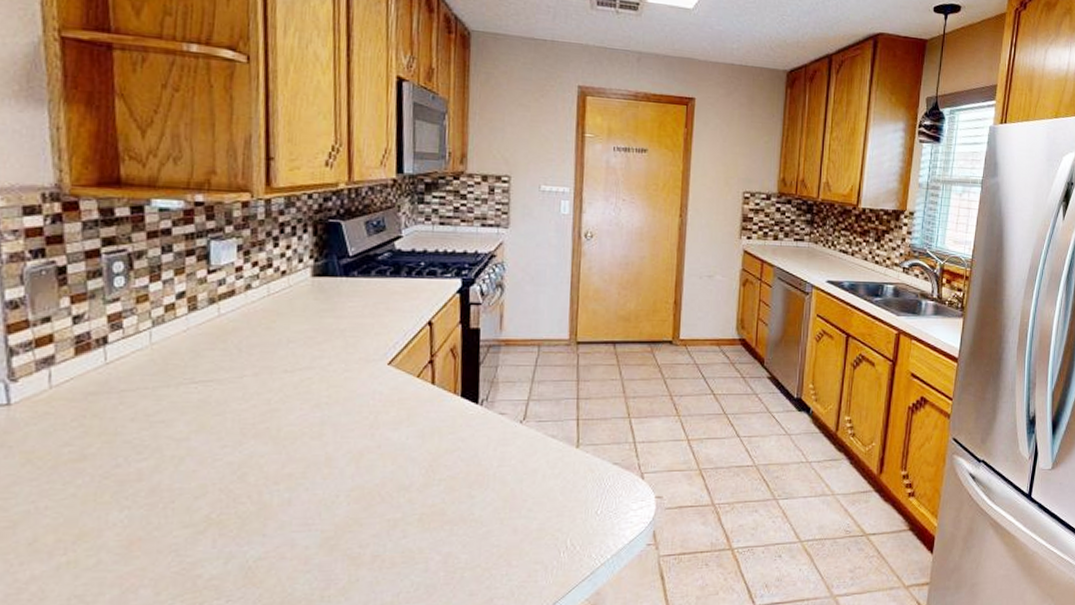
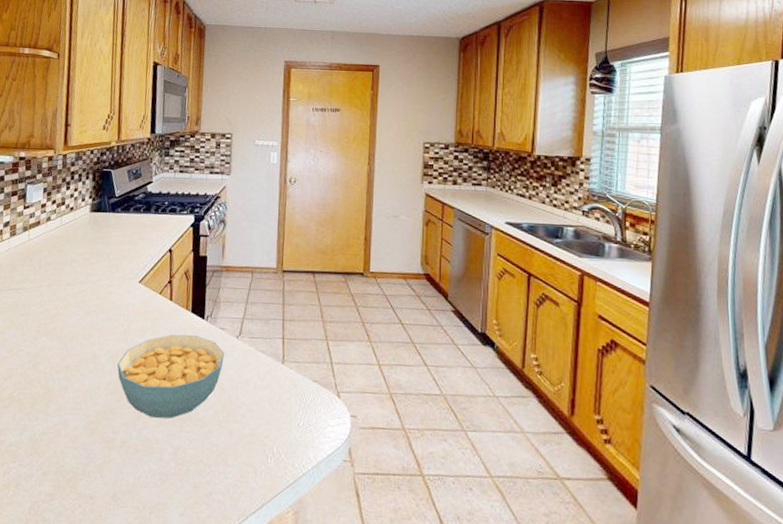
cereal bowl: none [362,424,505,525] -> present [117,334,224,419]

